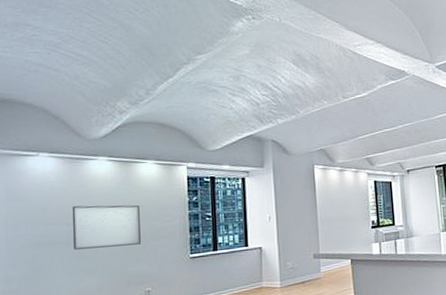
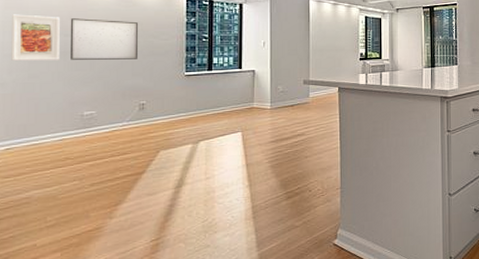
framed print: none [15,206,63,255] -> present [11,14,60,61]

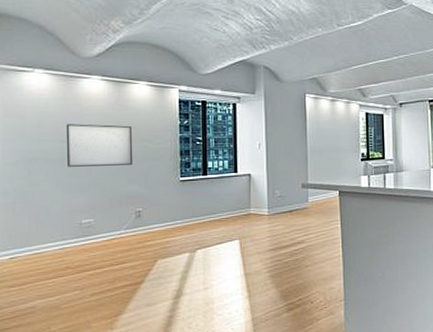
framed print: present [11,14,60,61] -> none [11,121,57,169]

